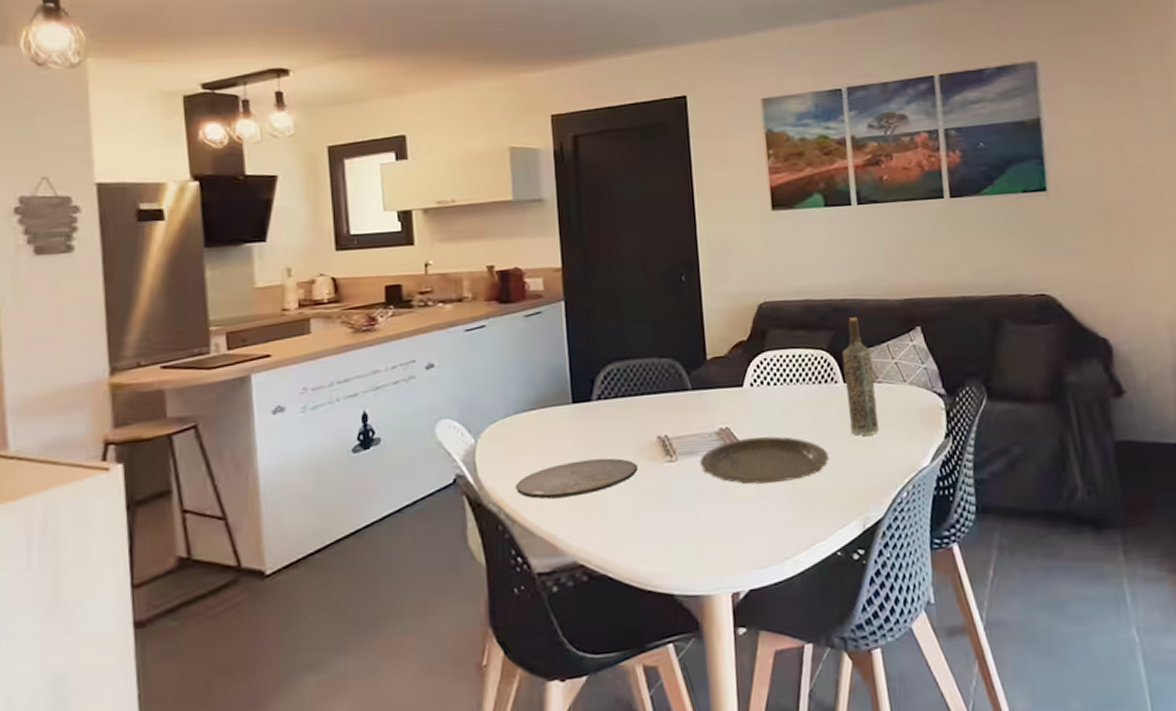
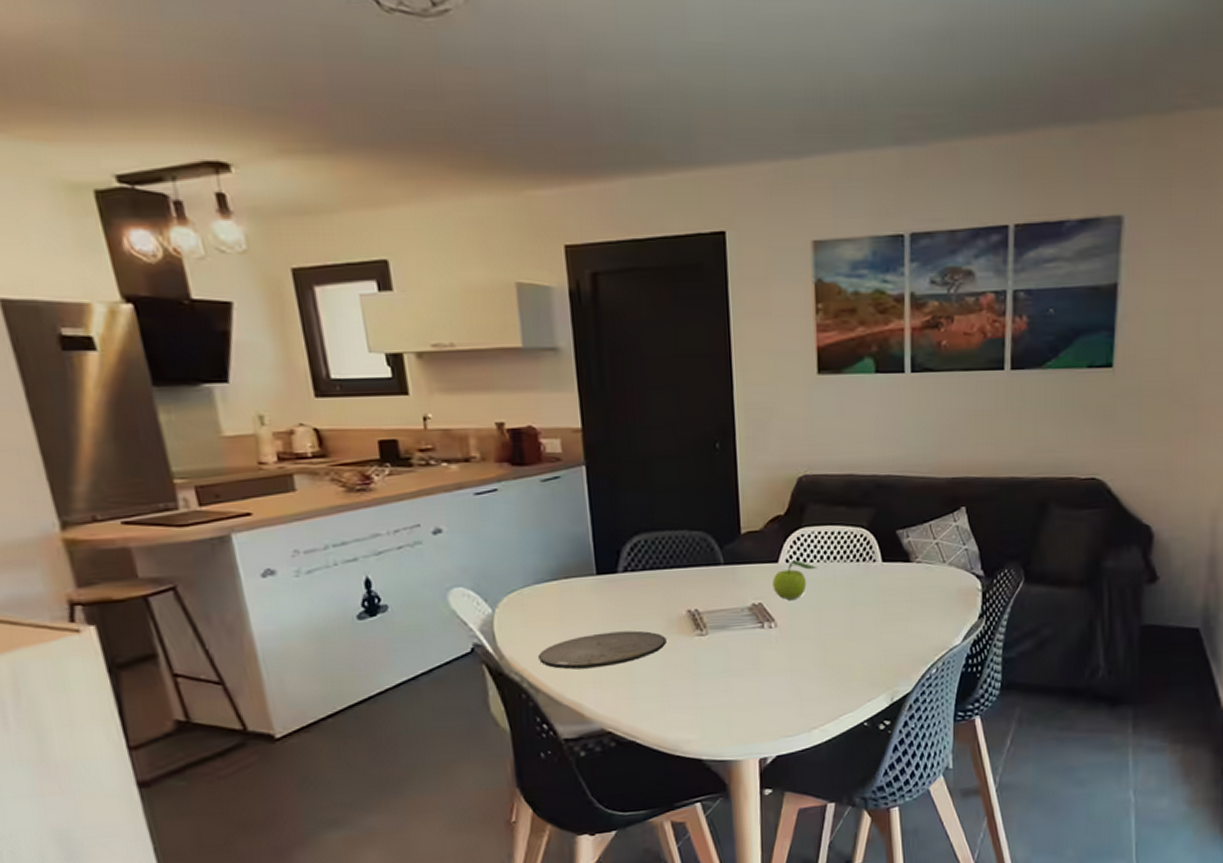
plate: present [700,436,829,484] -> none [732,613,862,659]
fruit: none [738,384,781,423] -> present [772,560,818,600]
bottle: present [842,317,880,436] -> none [882,495,915,615]

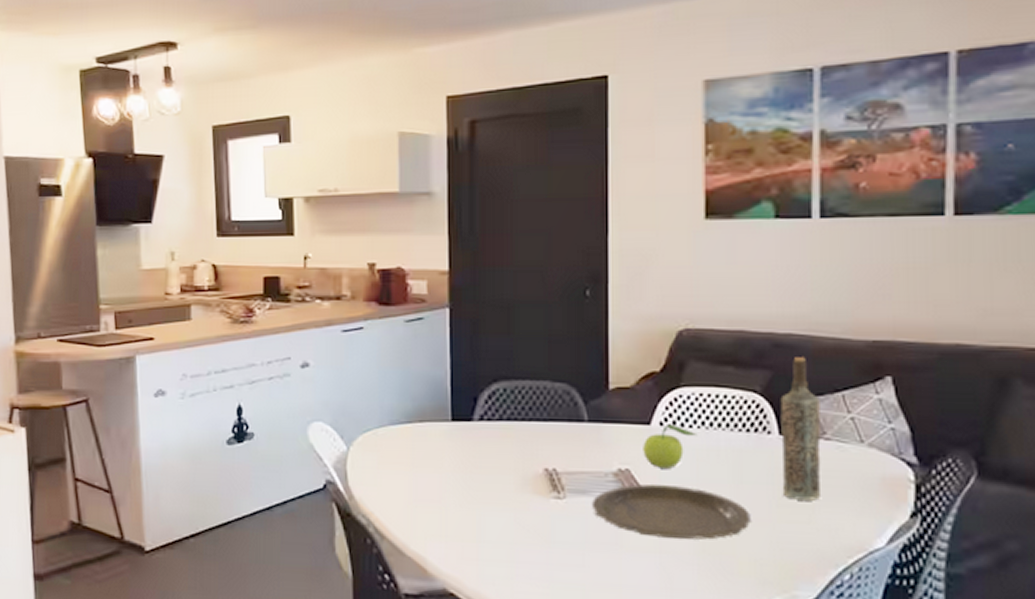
plate: present [539,630,667,670] -> none [387,483,520,521]
plate: none [732,613,862,659] -> present [593,484,751,540]
bottle: none [882,495,915,615] -> present [780,357,822,501]

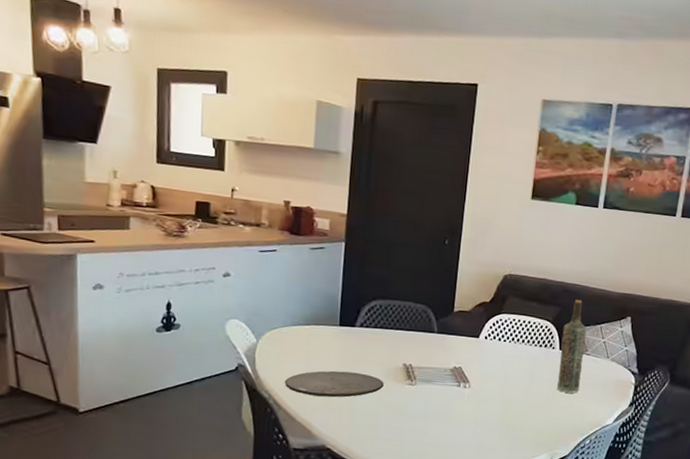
plate: none [387,483,520,521] -> present [285,370,384,398]
plate: present [593,484,751,540] -> none [434,377,535,416]
fruit: present [643,424,698,469] -> none [471,338,509,368]

